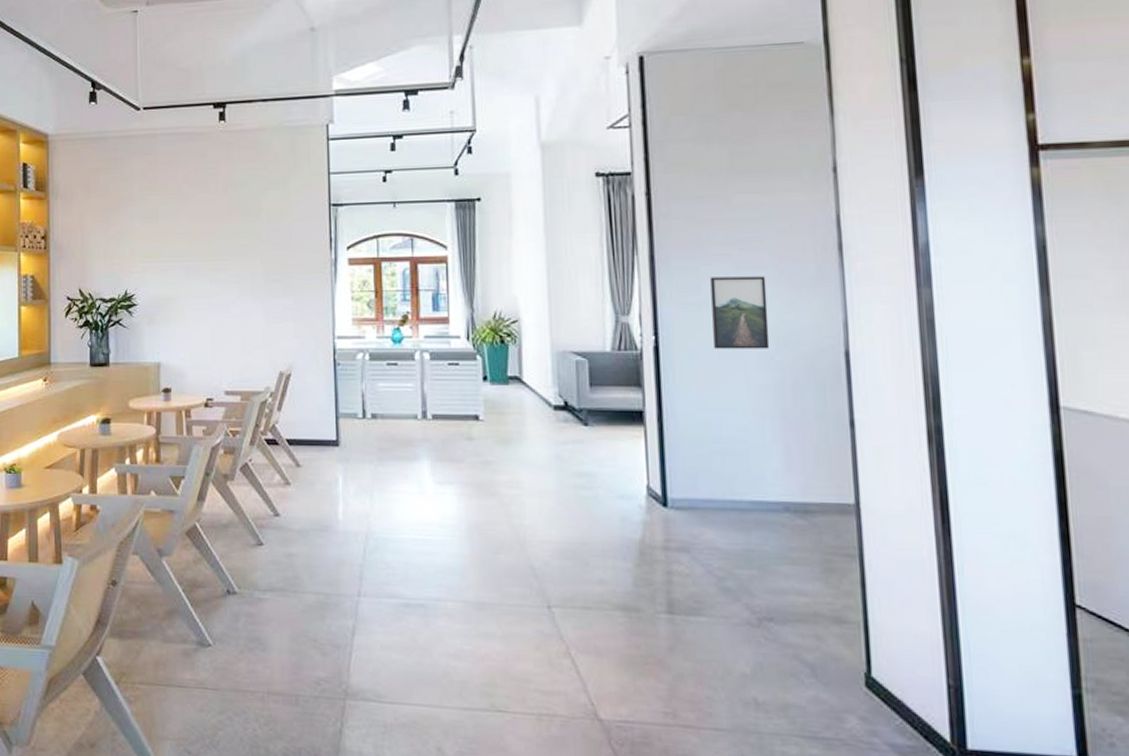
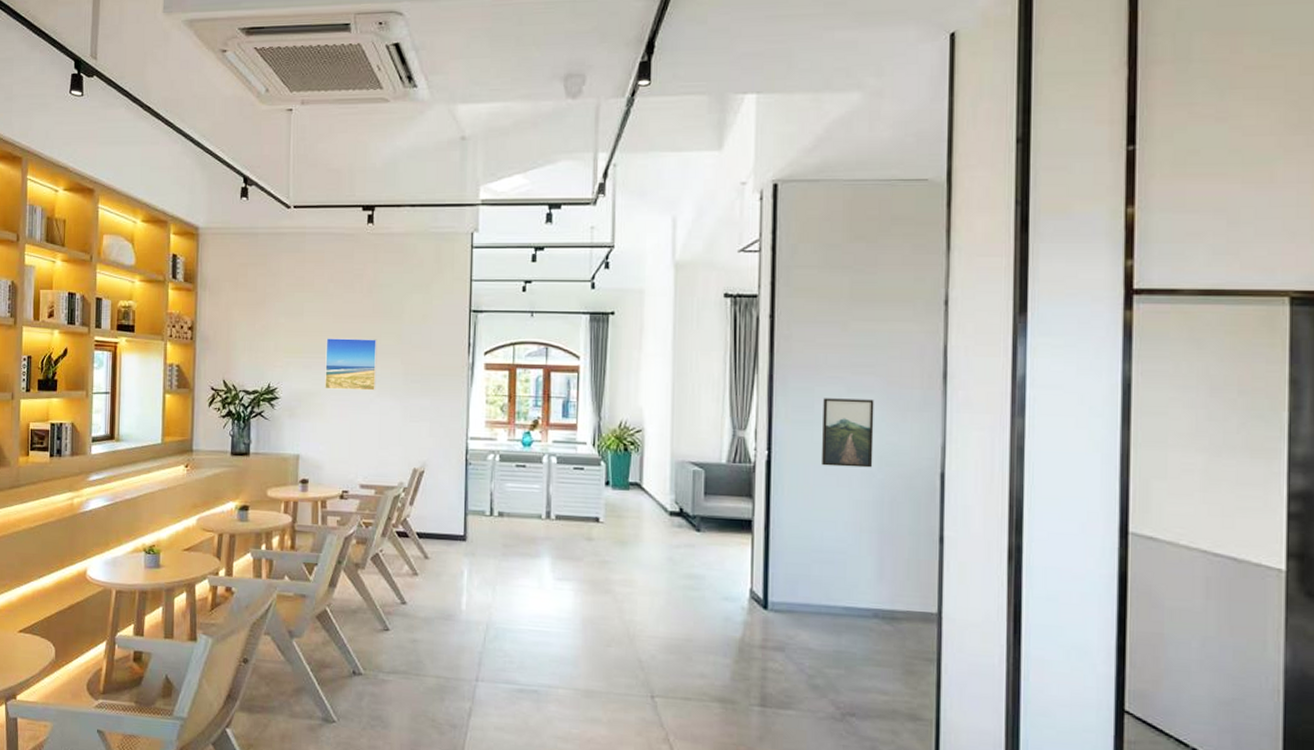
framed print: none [182,239,237,293] -> present [325,338,378,391]

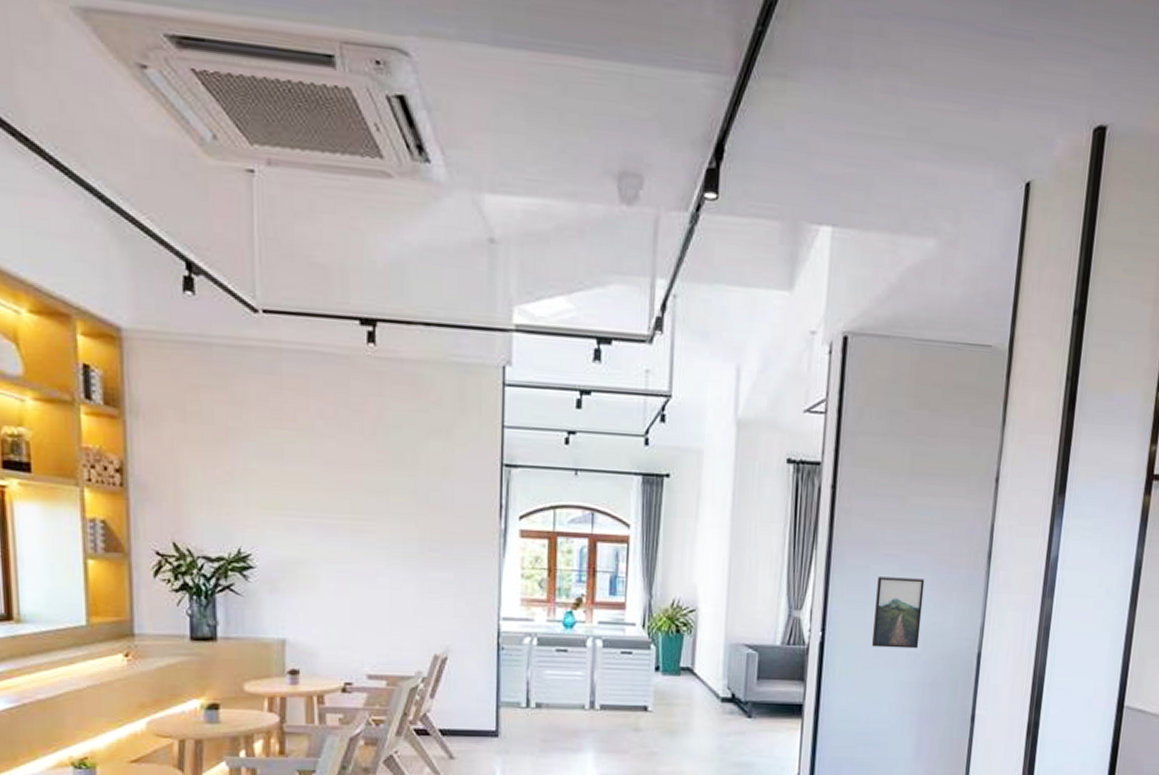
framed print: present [325,338,378,391] -> none [316,491,385,560]

